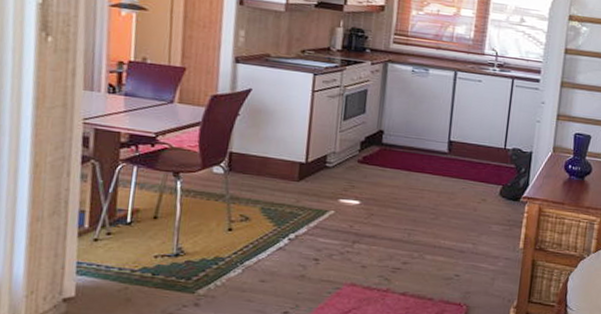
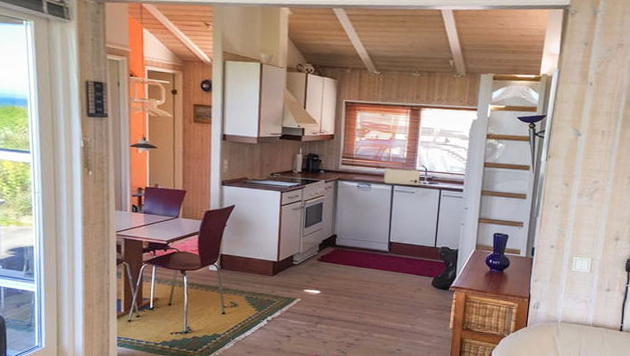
toaster: none [445,49,489,75] -> present [384,168,420,187]

